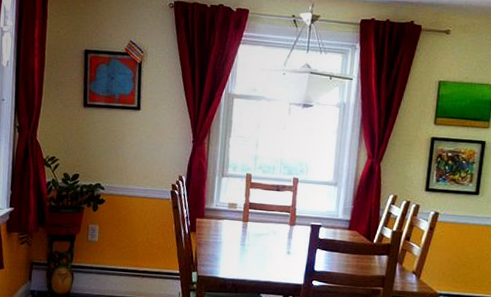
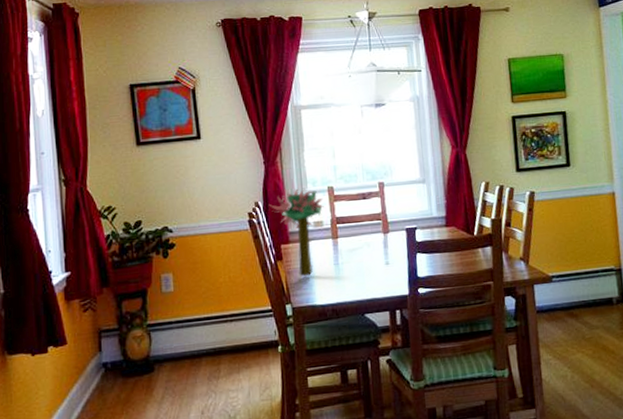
flower bouquet: none [191,170,240,251] -> present [269,188,324,277]

